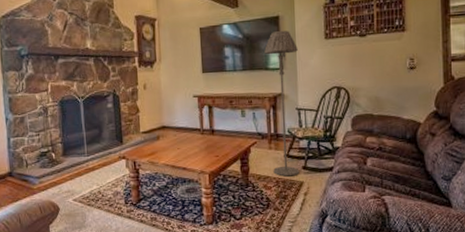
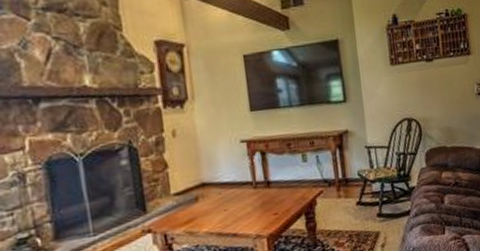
floor lamp: present [264,30,300,177] -> none [324,56,375,229]

